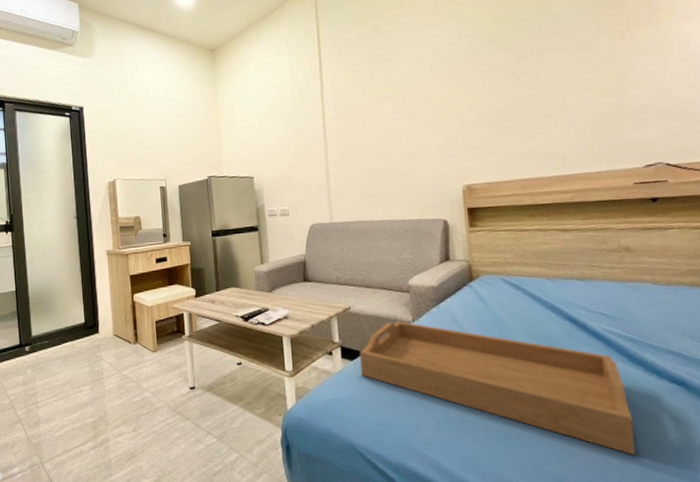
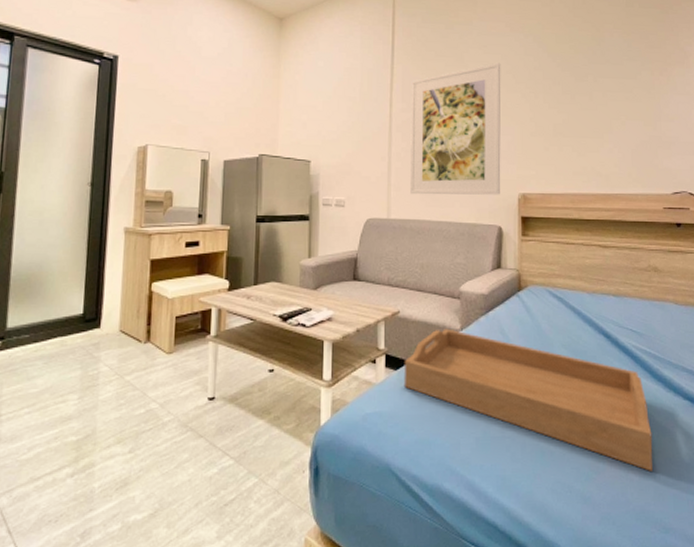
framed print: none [341,55,443,198] -> present [410,62,501,195]

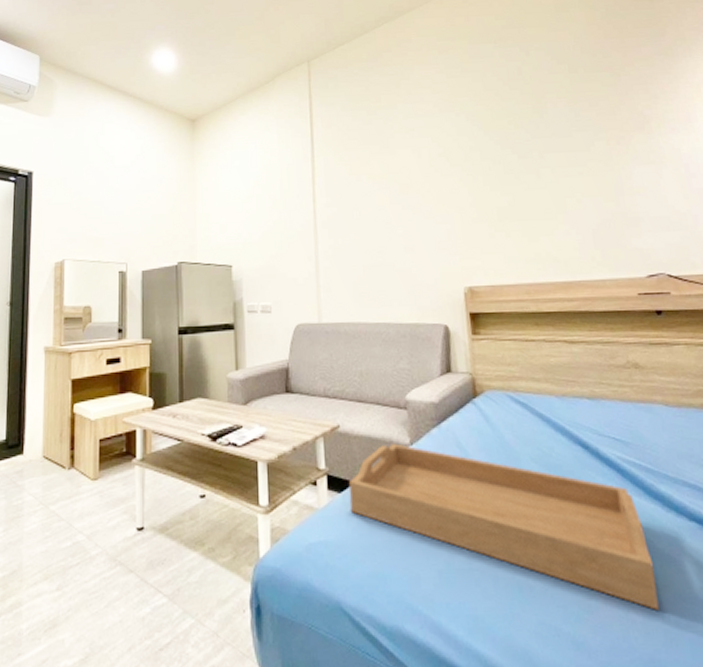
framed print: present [410,62,501,195] -> none [334,146,443,295]

